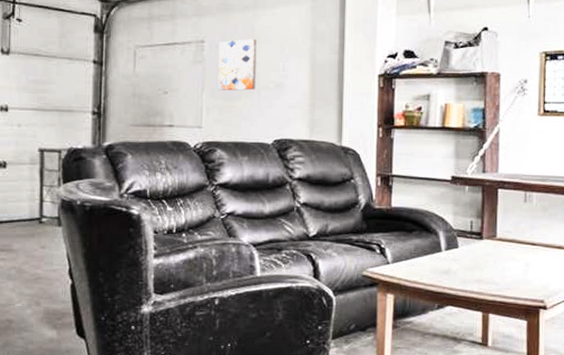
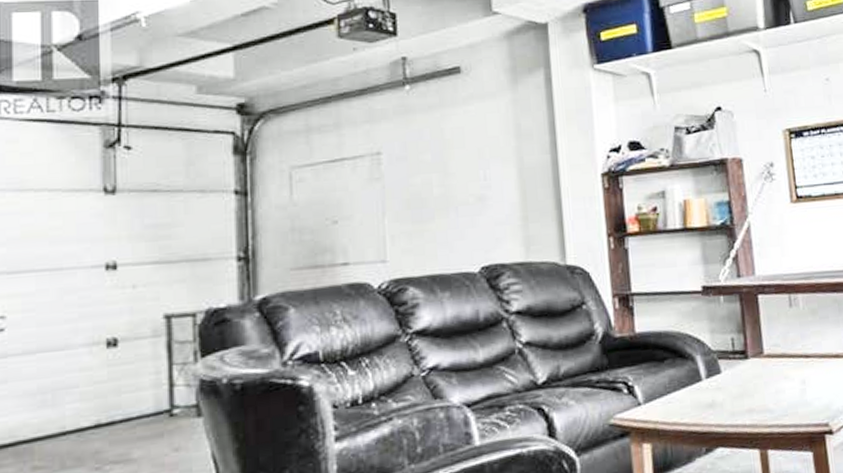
wall art: present [218,39,257,91] -> none [400,144,452,213]

